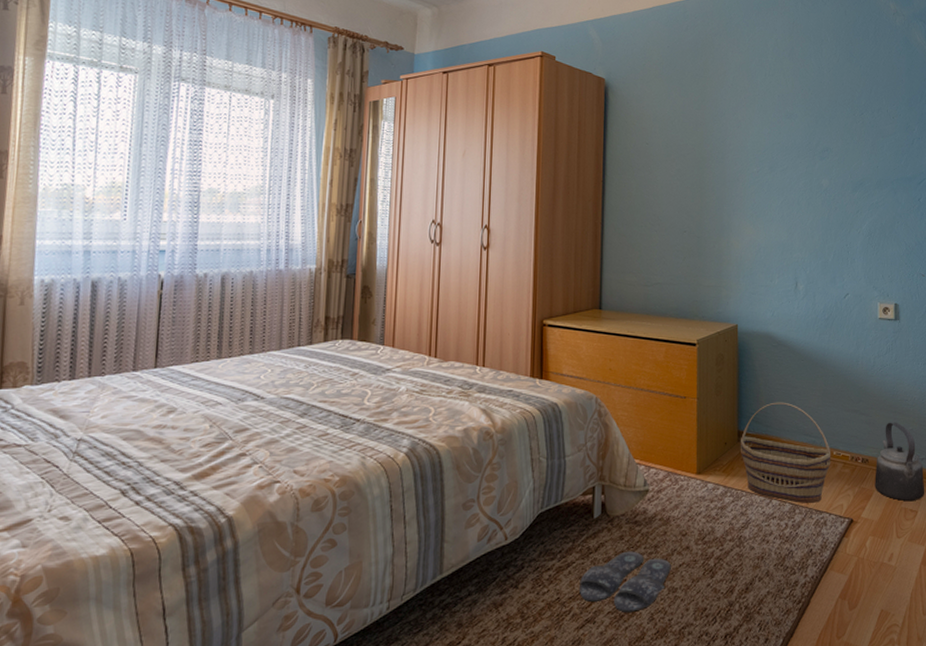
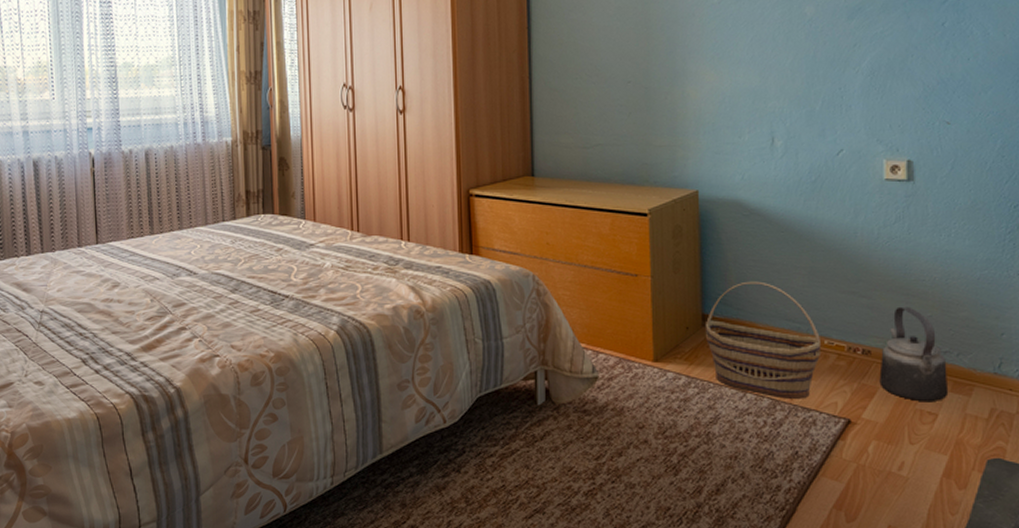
slippers: present [580,551,671,612] -> none [526,441,627,506]

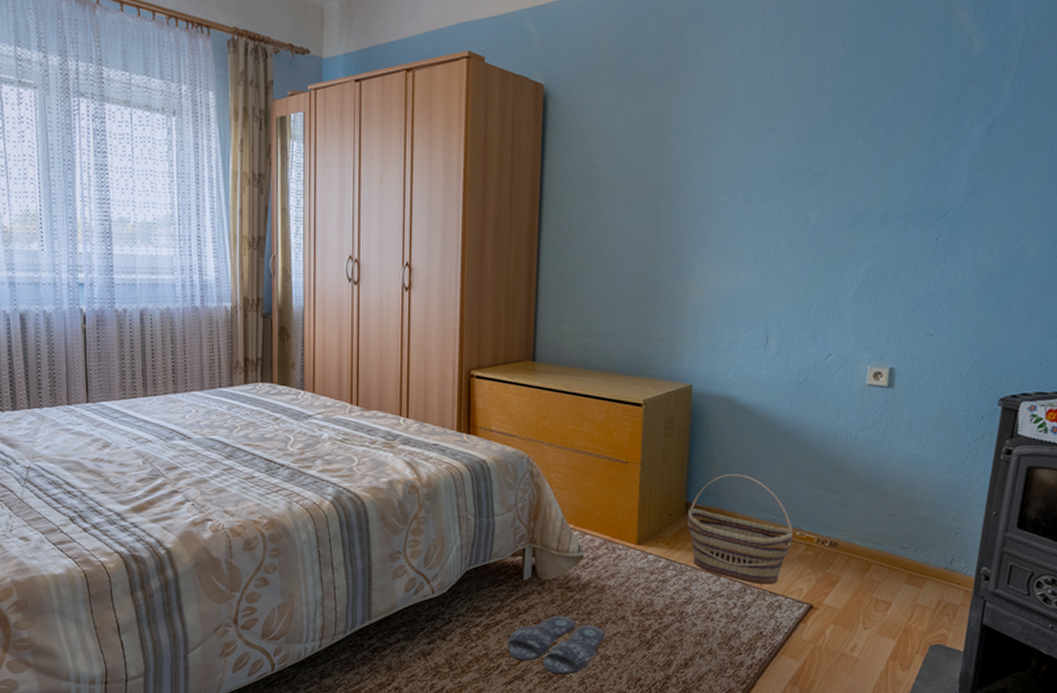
slippers: none [526,441,627,506] -> present [508,615,605,674]
kettle: present [879,306,949,401] -> none [842,504,905,591]

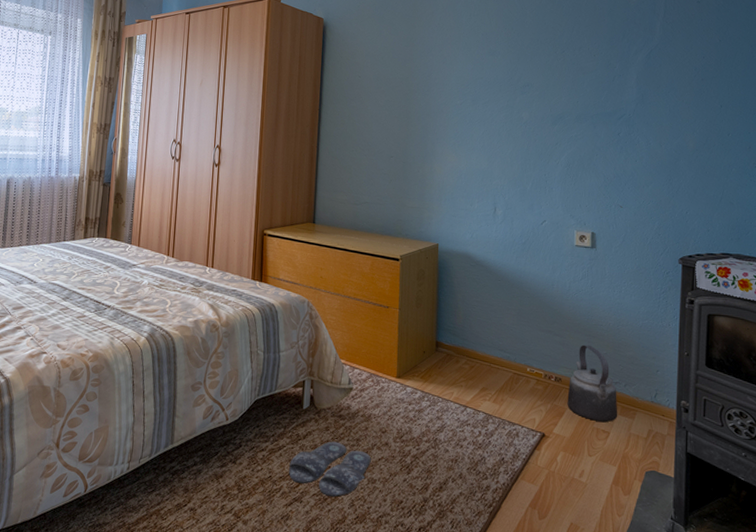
basket: present [687,473,794,585] -> none [438,317,525,415]
kettle: none [842,504,905,591] -> present [567,344,618,422]

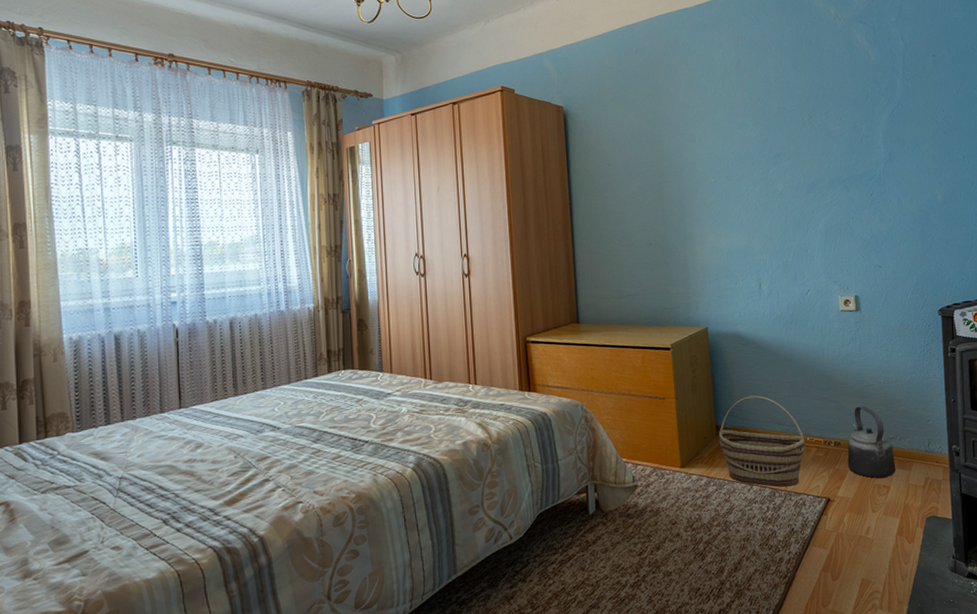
slippers: present [289,441,371,497] -> none [582,541,664,597]
basket: none [438,317,525,415] -> present [719,395,805,487]

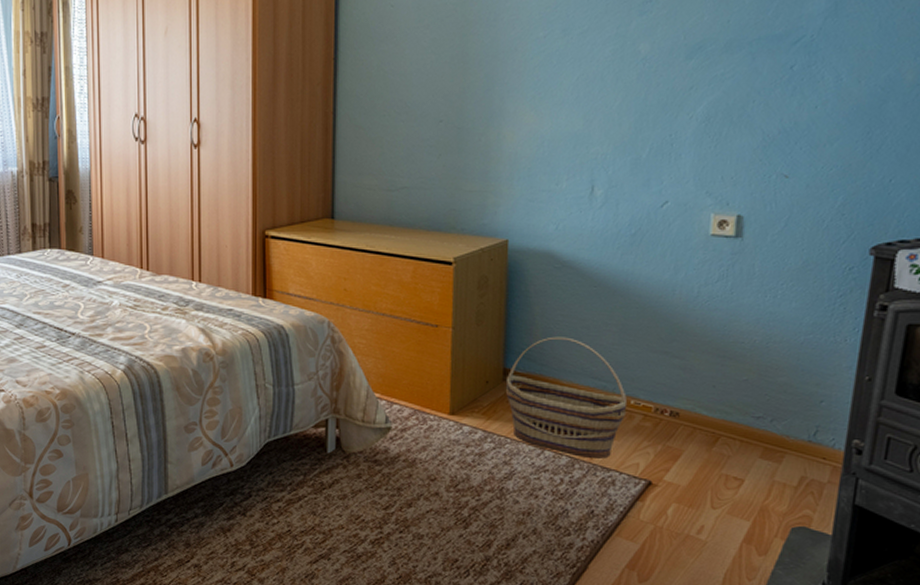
kettle: present [847,406,896,478] -> none [685,369,759,467]

